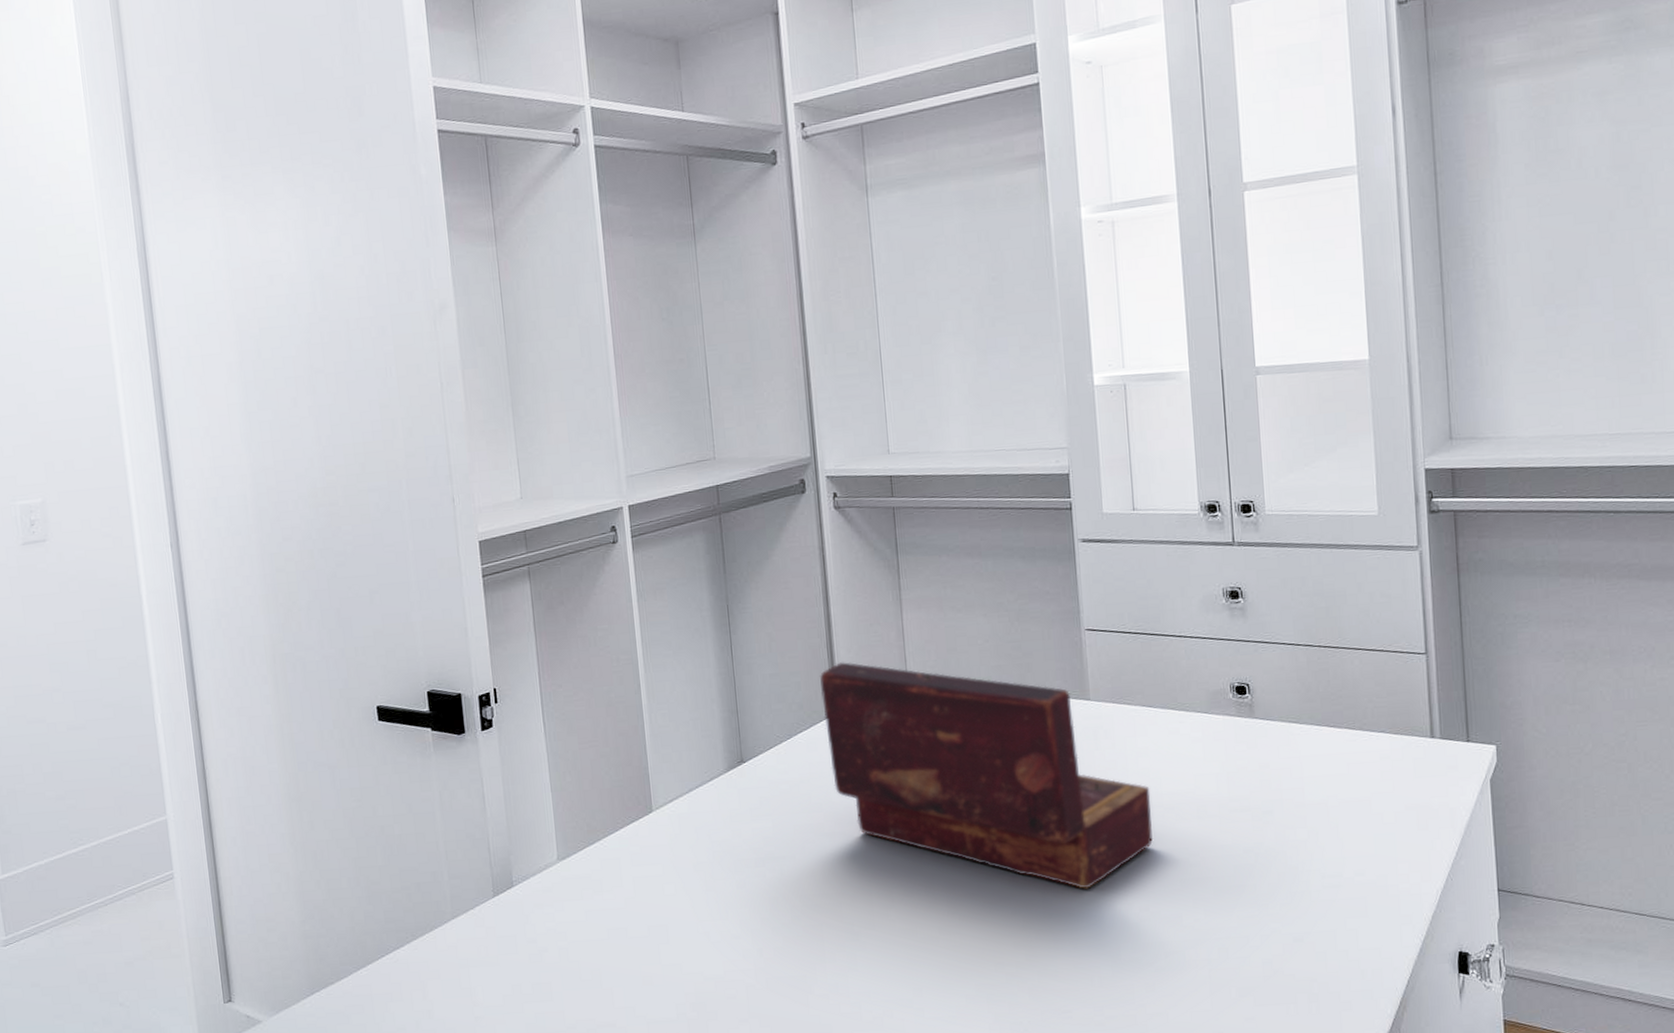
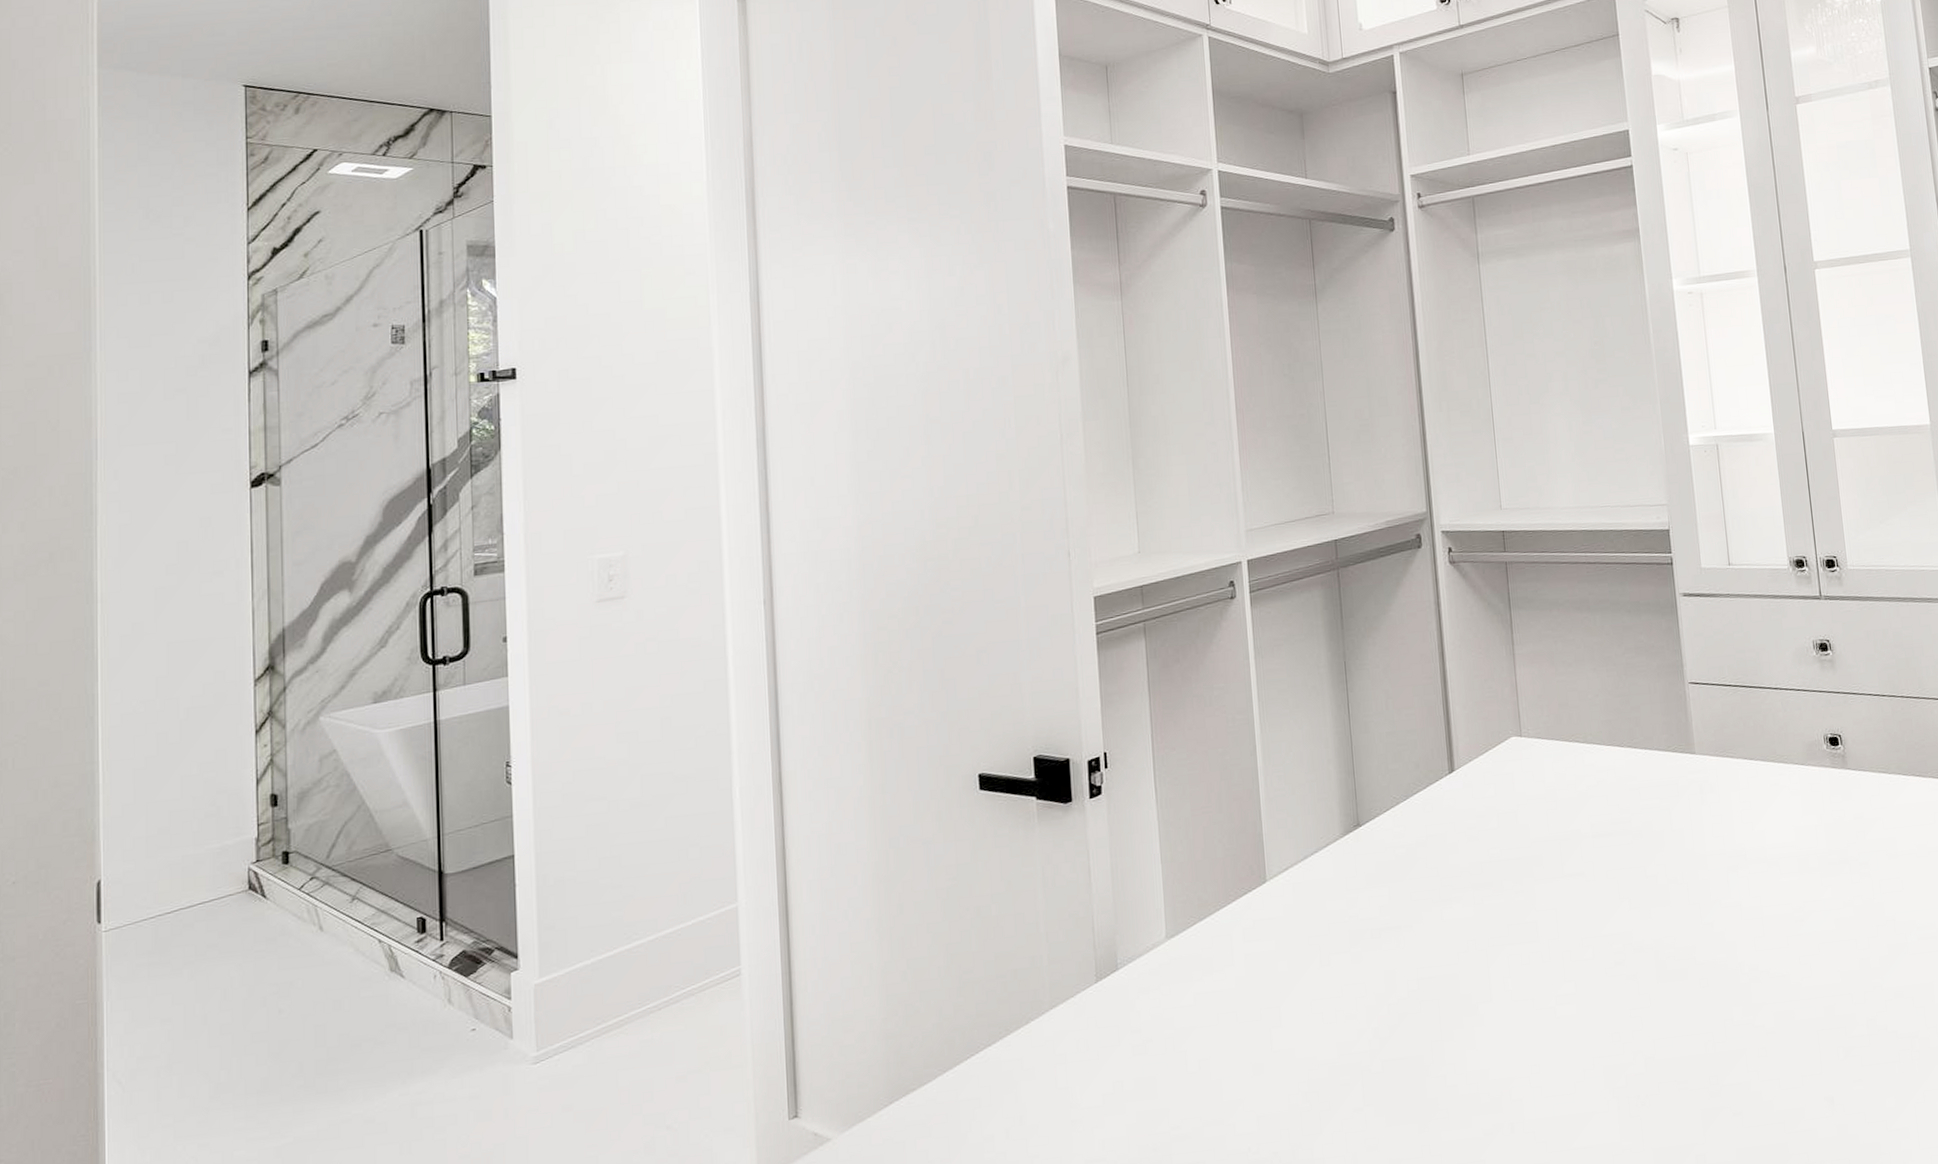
wooden box: present [820,662,1154,889] -> none [1436,719,1760,950]

